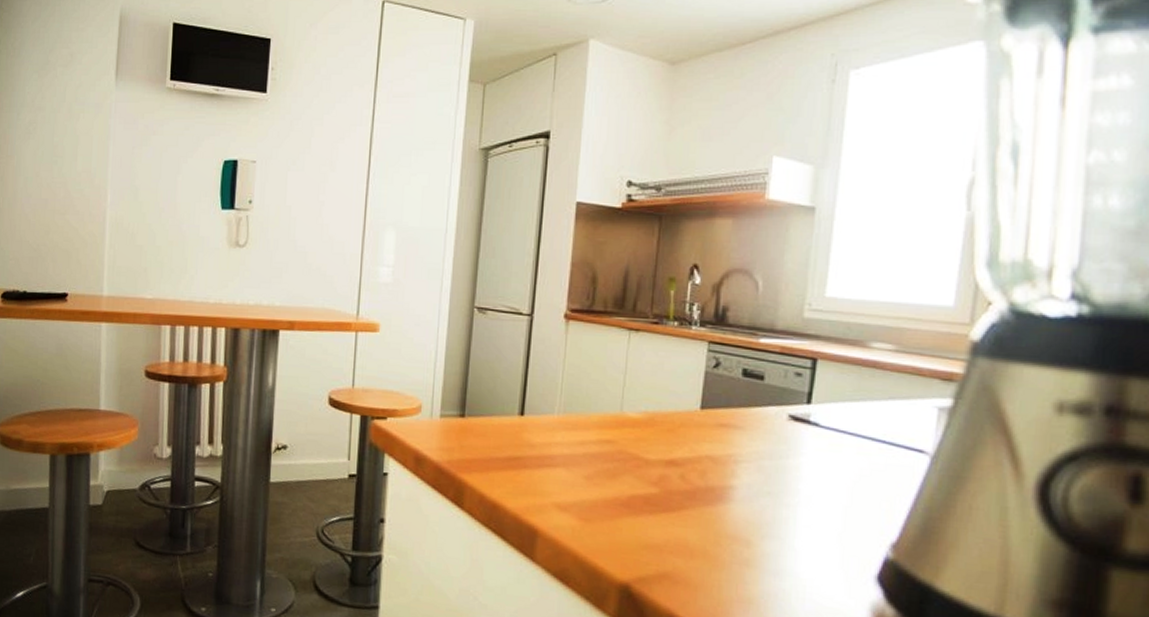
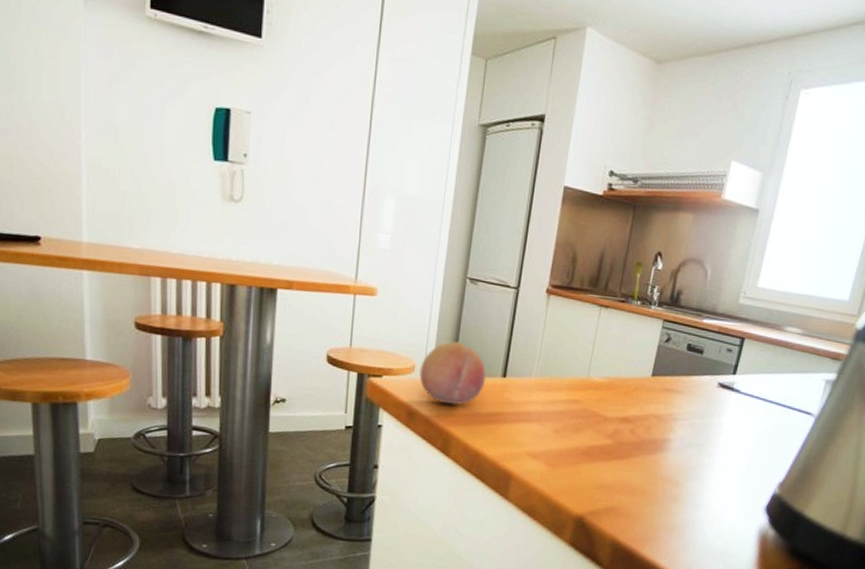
fruit: none [427,377,501,449] -> present [419,341,486,406]

